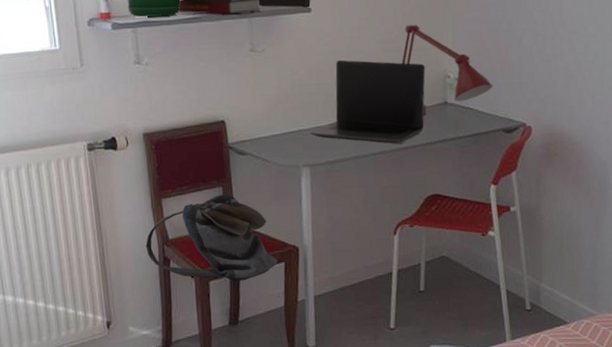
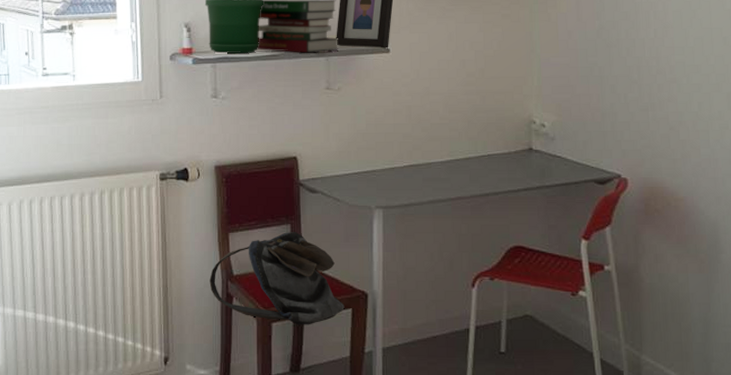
laptop computer: present [310,59,426,145] -> none [384,100,509,191]
desk lamp: present [402,24,493,116] -> none [483,68,583,161]

